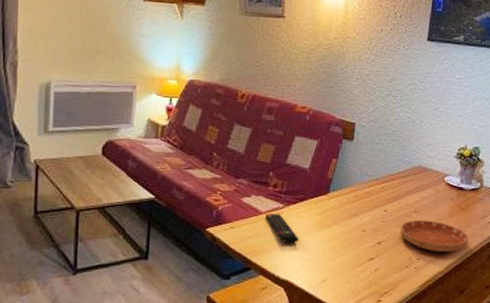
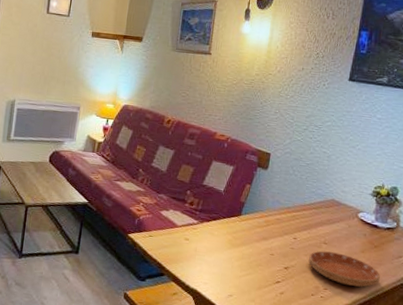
remote control: present [265,214,299,244] -> none [180,228,210,258]

